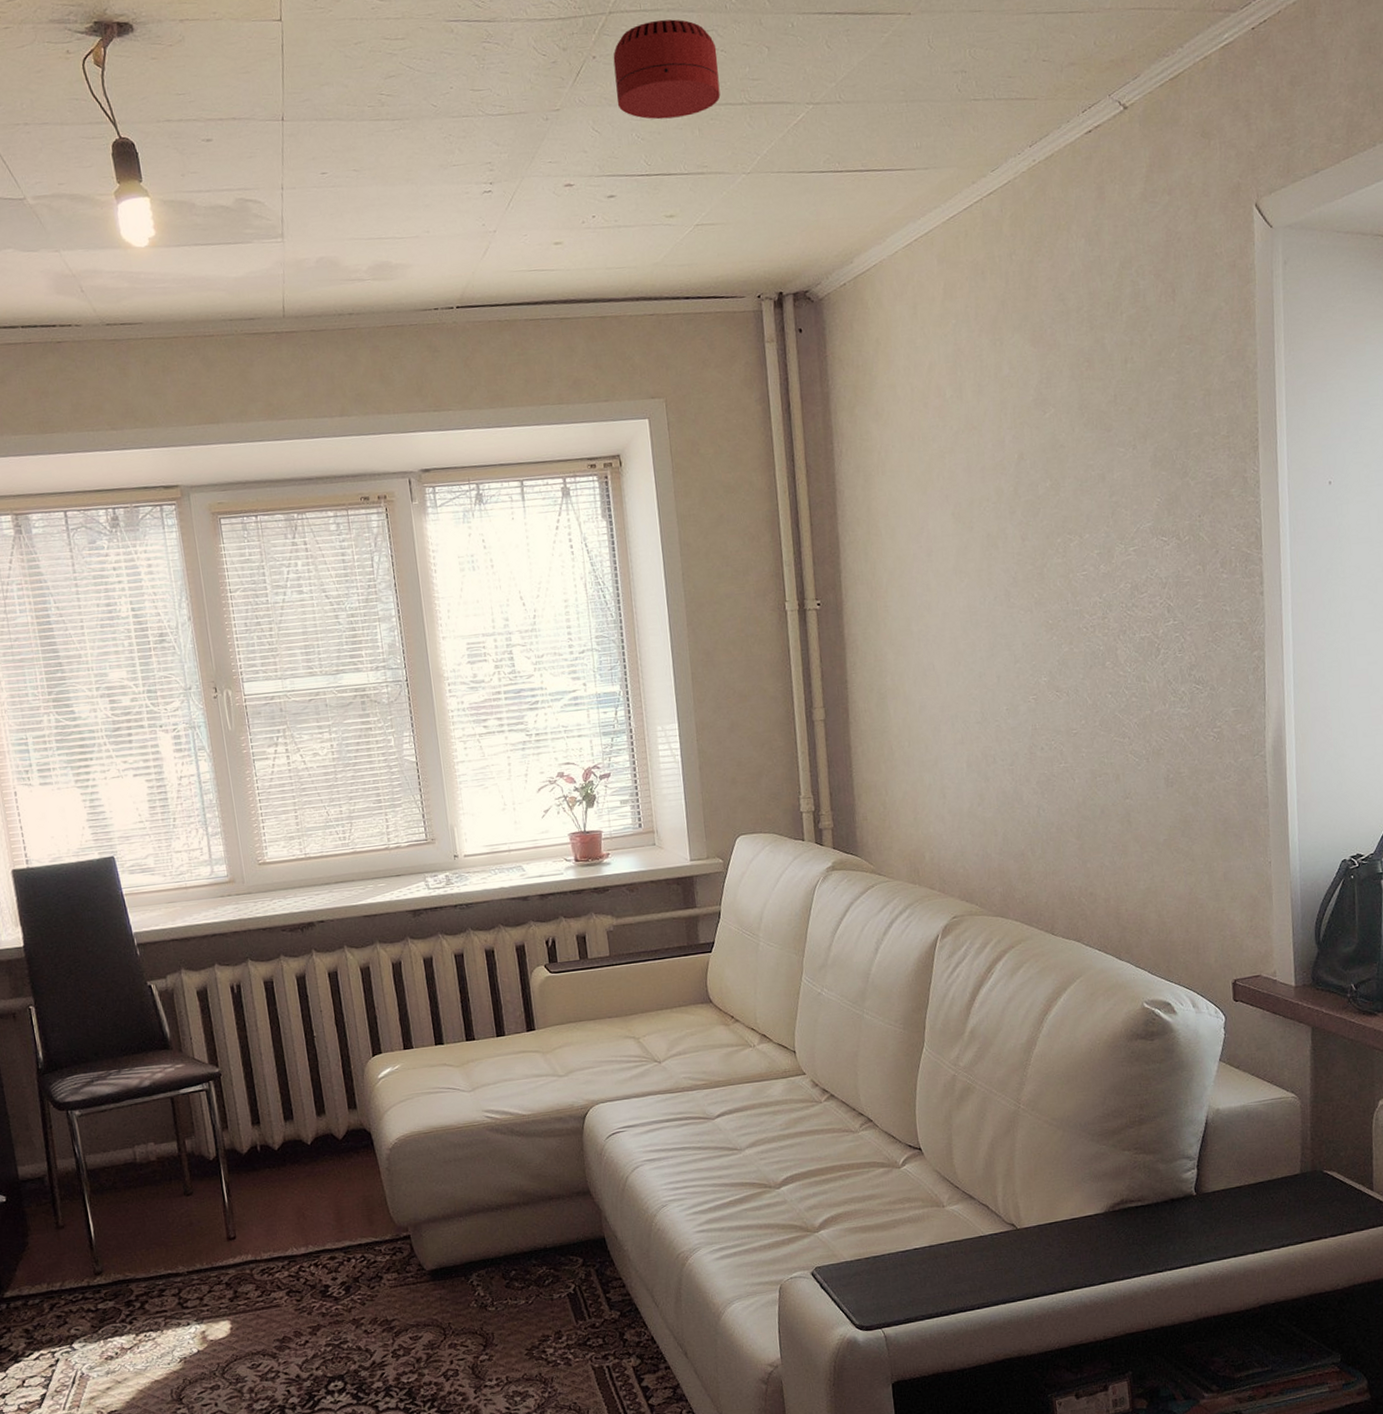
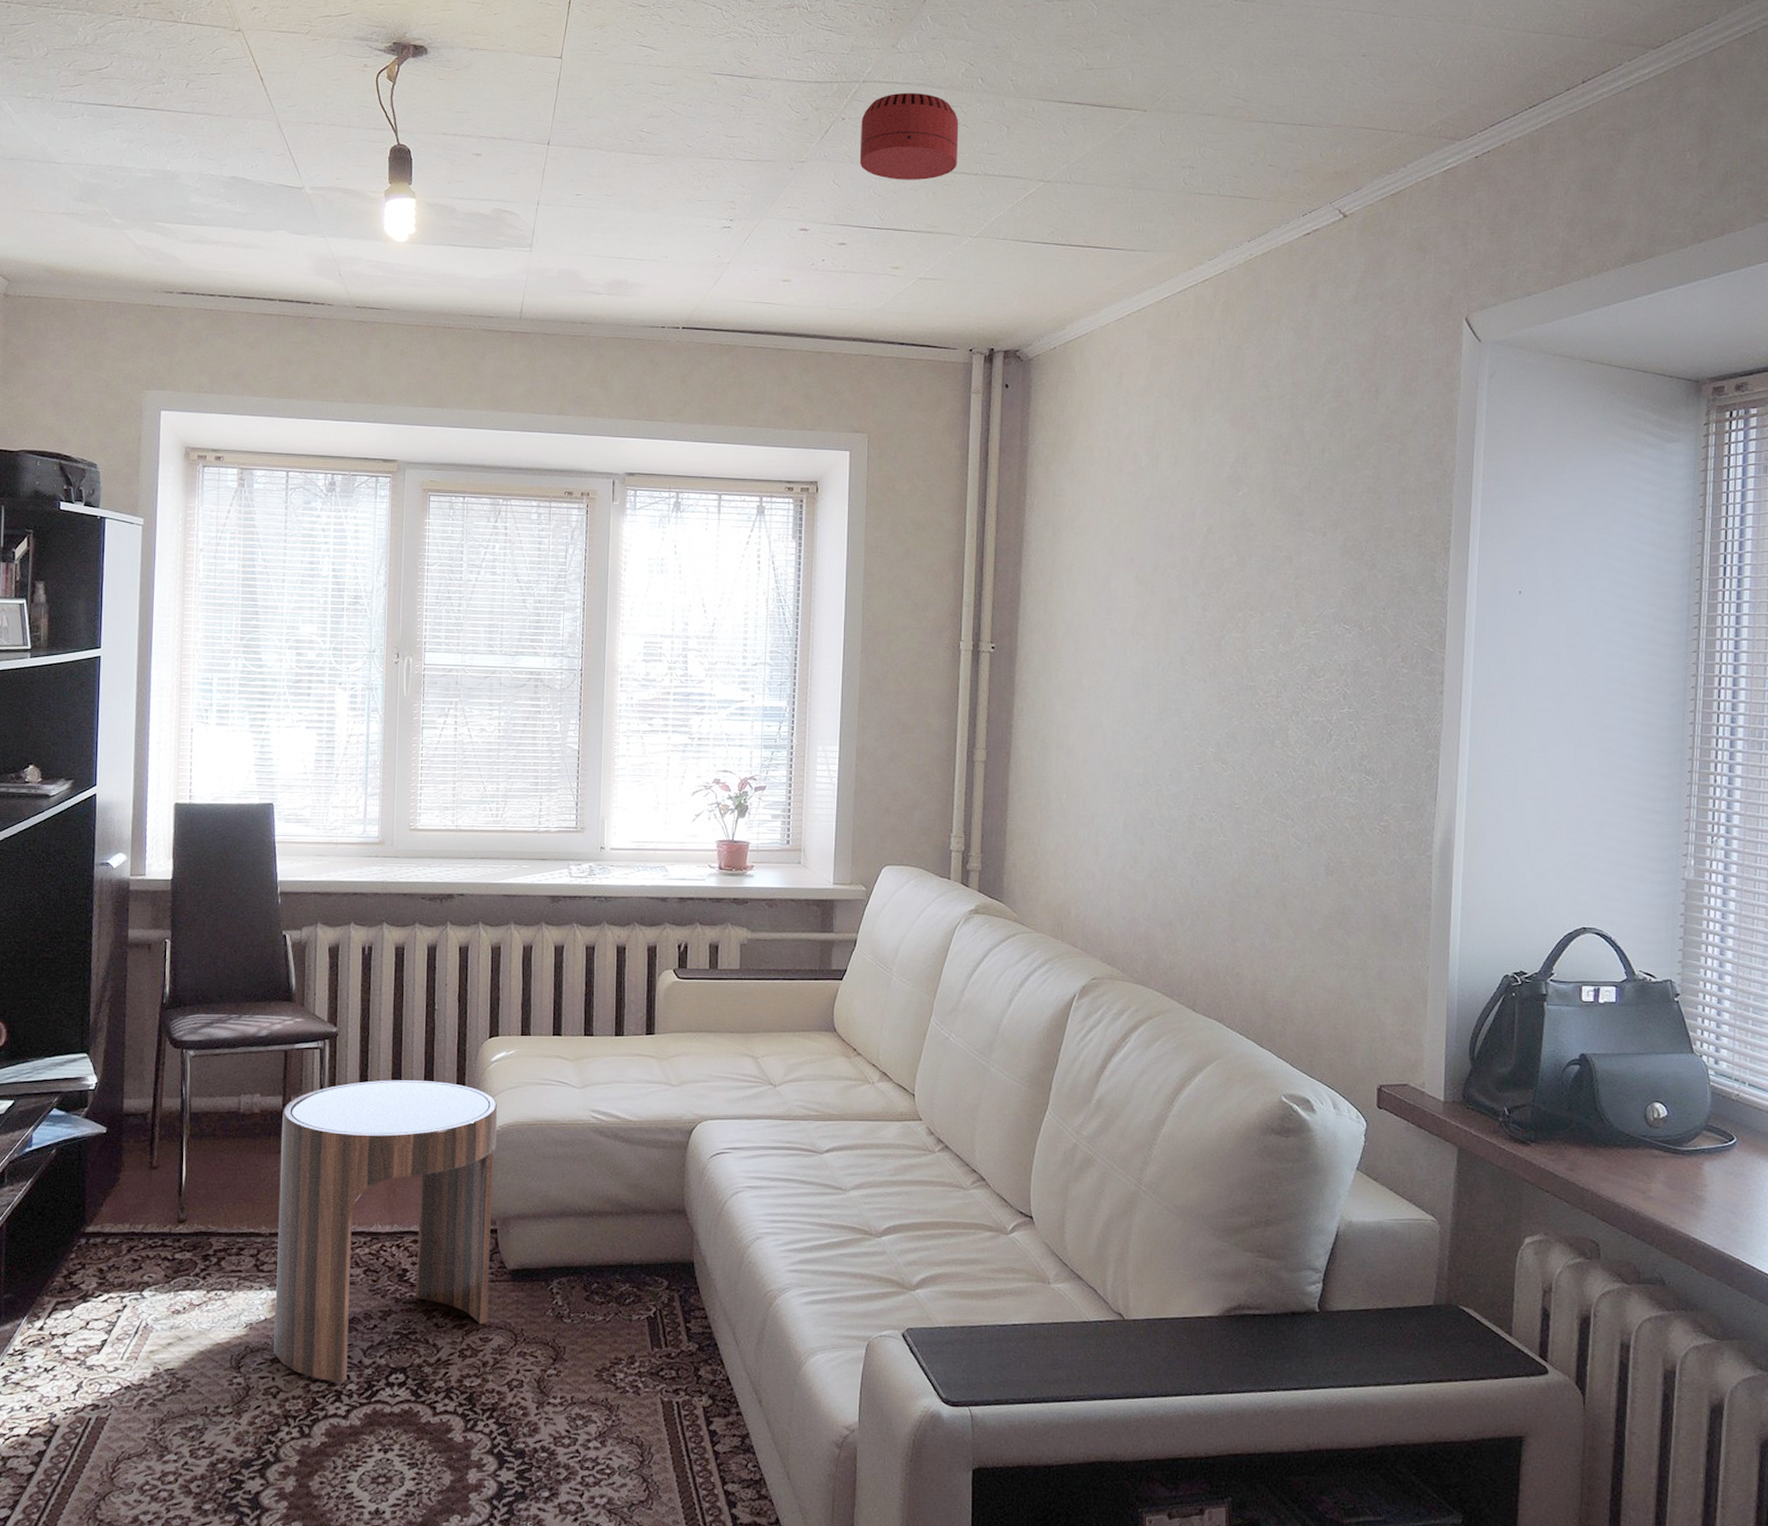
side table: none [179,1104,416,1399] -> present [273,1080,498,1383]

